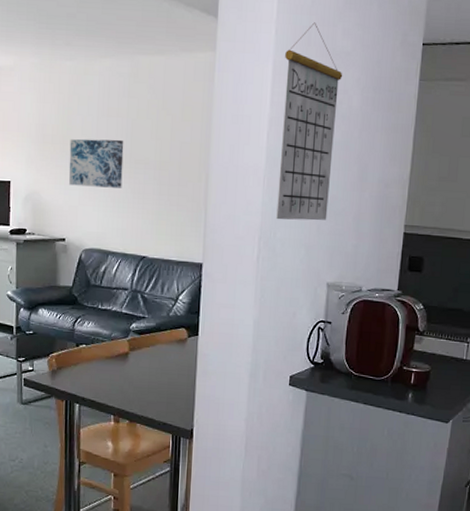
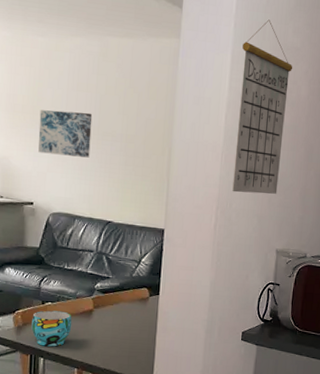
cup: none [66,353,108,392] -> present [31,310,72,347]

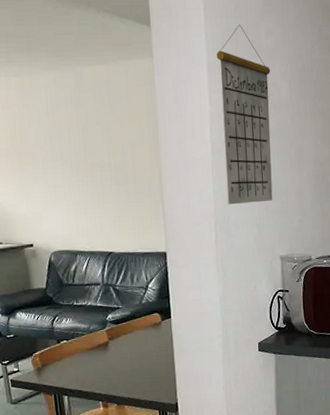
cup: present [31,310,72,347] -> none [50,347,90,384]
wall art: present [38,110,93,158] -> none [25,146,81,194]

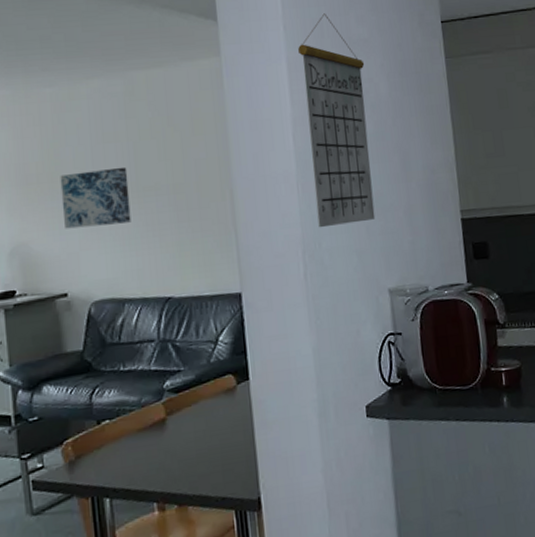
wall art: none [25,146,81,194] -> present [60,167,131,229]

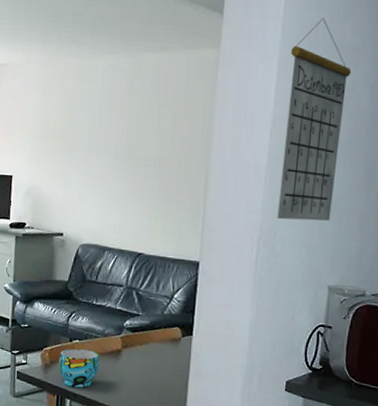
wall art: present [60,167,131,229] -> none [69,134,125,185]
cup: none [86,428,142,482] -> present [59,348,100,388]

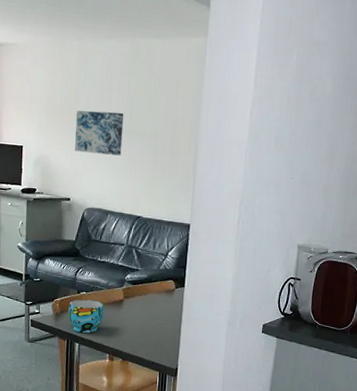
wall art: none [69,134,125,185] -> present [74,110,124,156]
calendar: present [277,18,352,221] -> none [256,14,319,190]

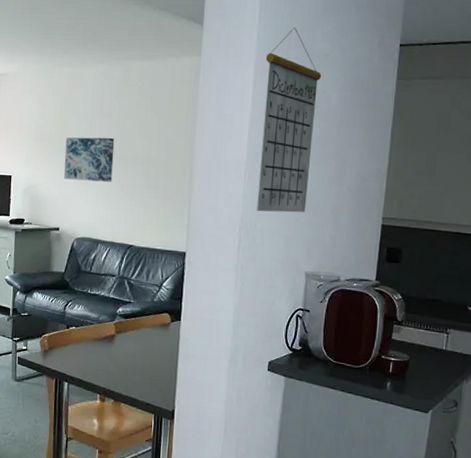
cup: present [68,299,105,333] -> none [57,335,95,372]
calendar: none [256,14,319,190] -> present [257,27,322,213]

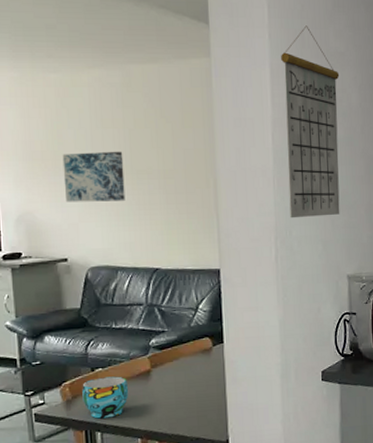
cup: none [57,335,95,372] -> present [82,376,129,419]

